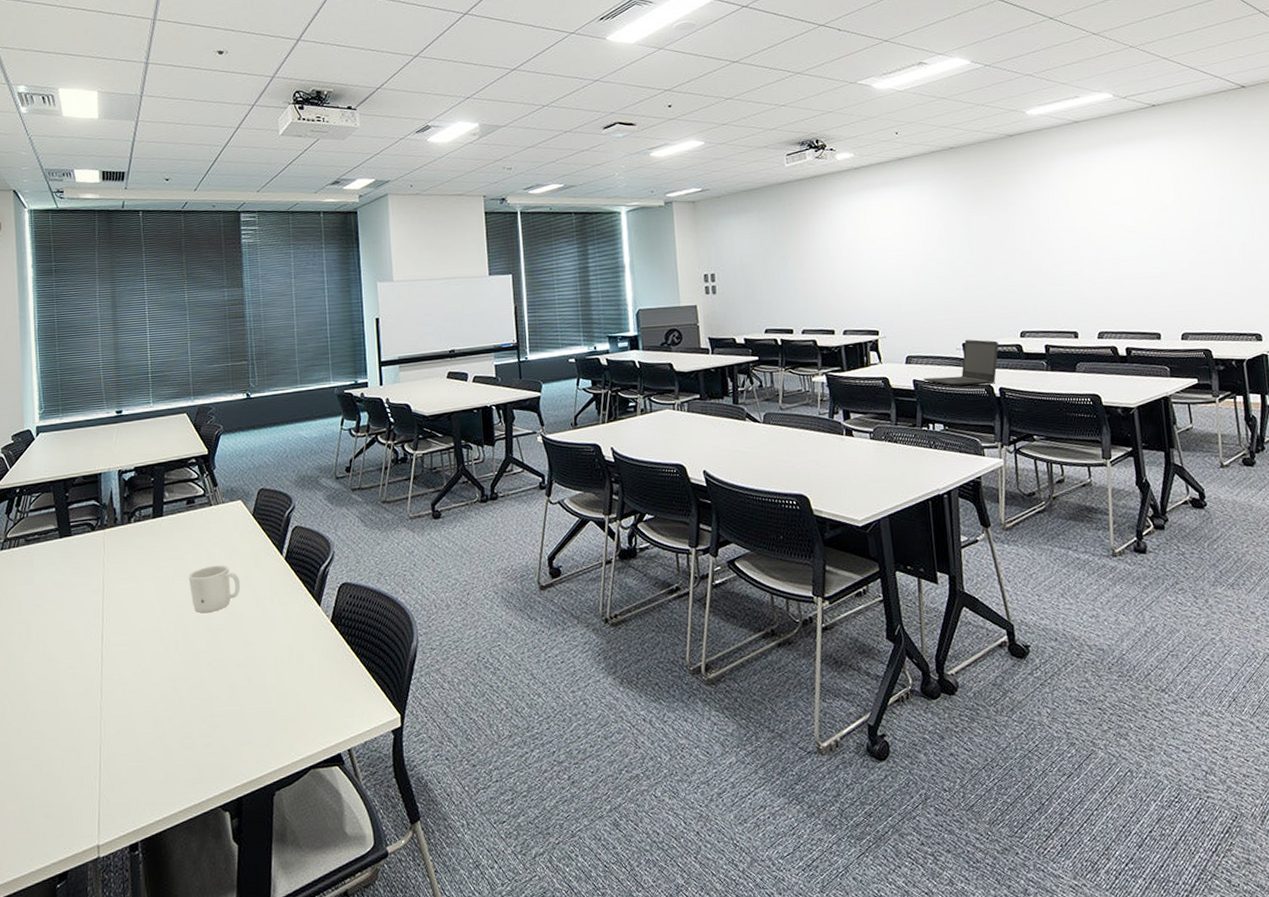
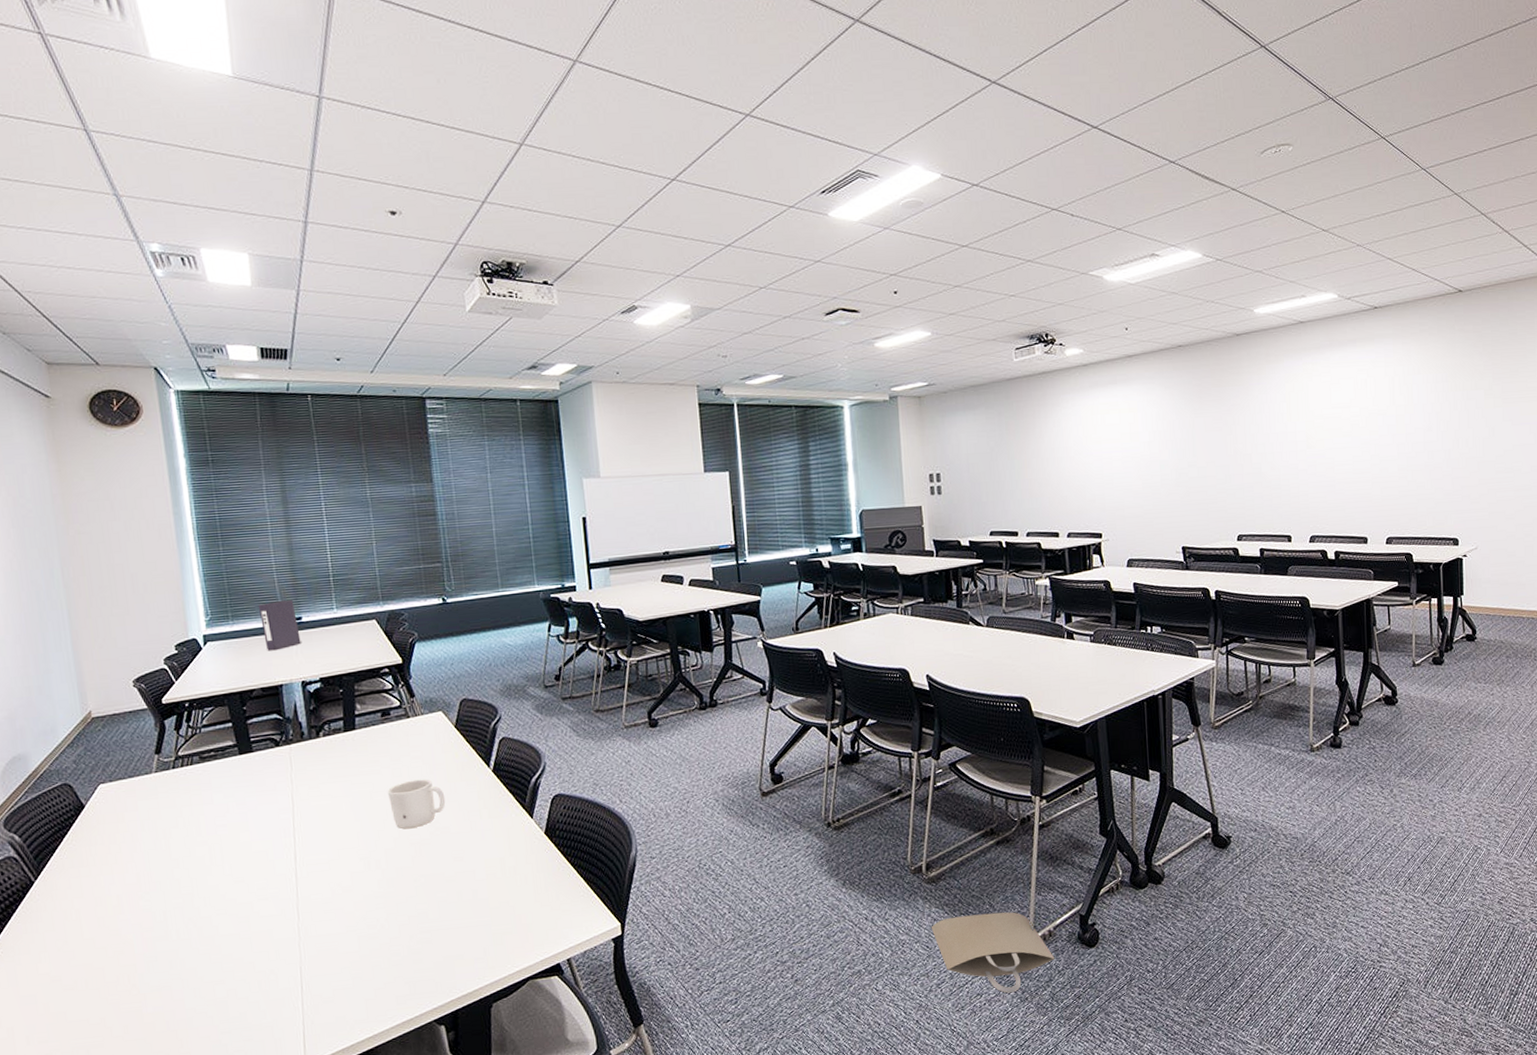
binder: none [85,394,120,442] -> present [258,599,301,651]
tote bag: none [711,718,843,807] -> present [931,912,1055,994]
laptop: present [923,339,999,386] -> none [1143,542,1217,589]

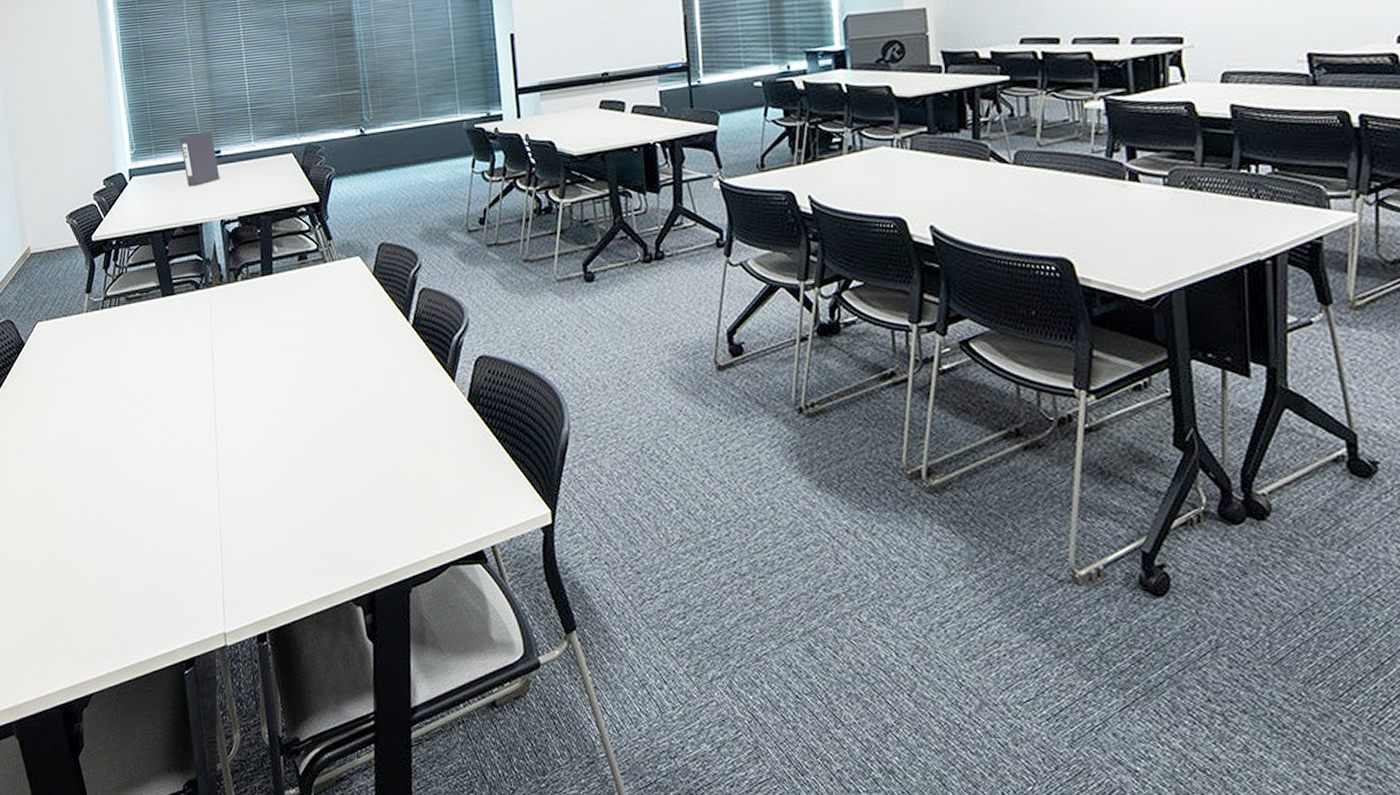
mug: present [387,779,446,829] -> none [304,331,363,386]
tote bag: present [931,912,1055,994] -> none [932,538,1105,645]

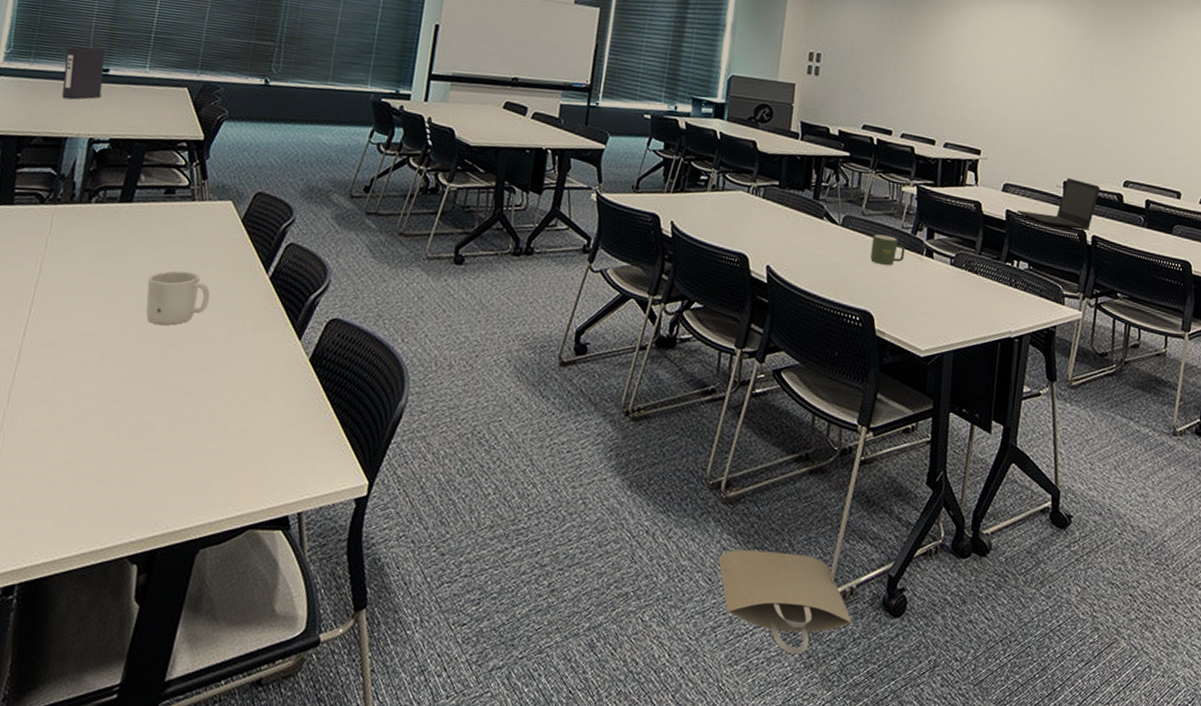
mug: none [304,331,363,386] -> present [146,270,210,326]
tote bag: none [932,538,1105,645] -> present [718,549,852,655]
mug: none [1056,164,1101,202] -> present [870,234,905,267]
laptop: none [1245,47,1363,113] -> present [1016,177,1100,230]

